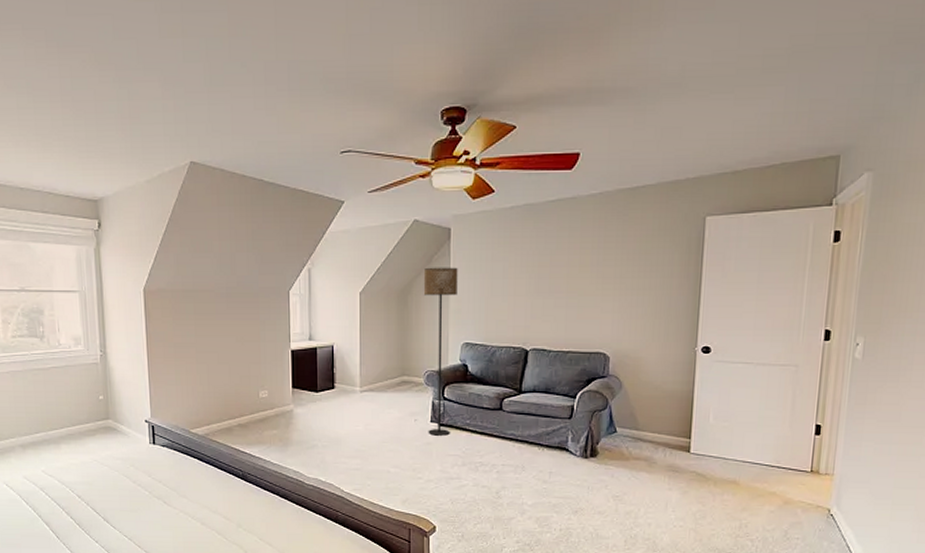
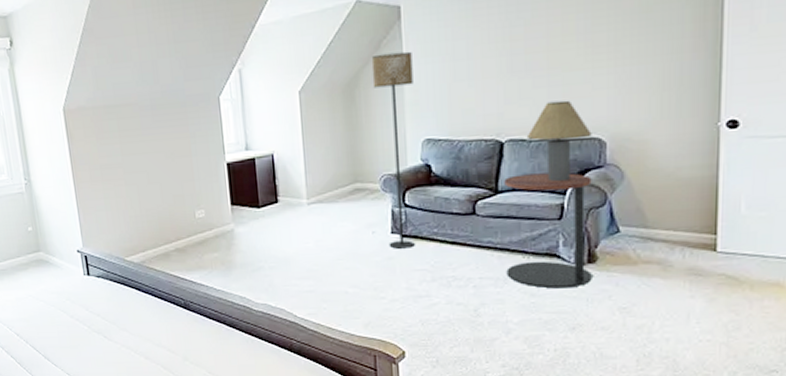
side table: none [524,379,597,477] -> present [504,173,592,289]
table lamp: none [548,319,599,387] -> present [528,100,592,182]

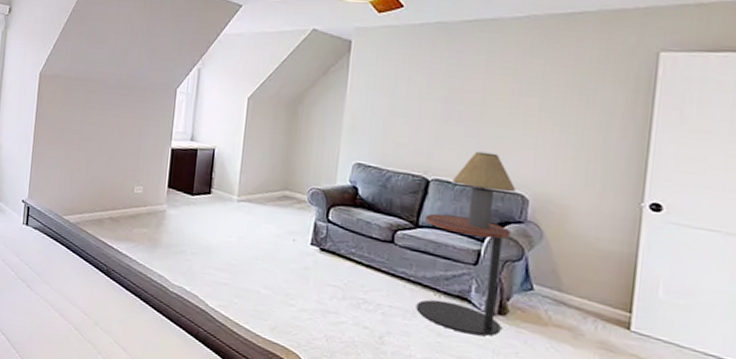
floor lamp: present [371,51,415,249] -> none [306,78,356,263]

